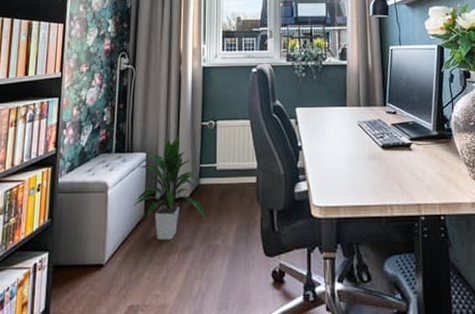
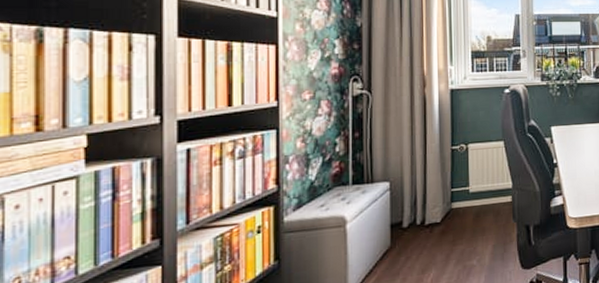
indoor plant: present [132,135,206,240] -> none [376,162,459,268]

